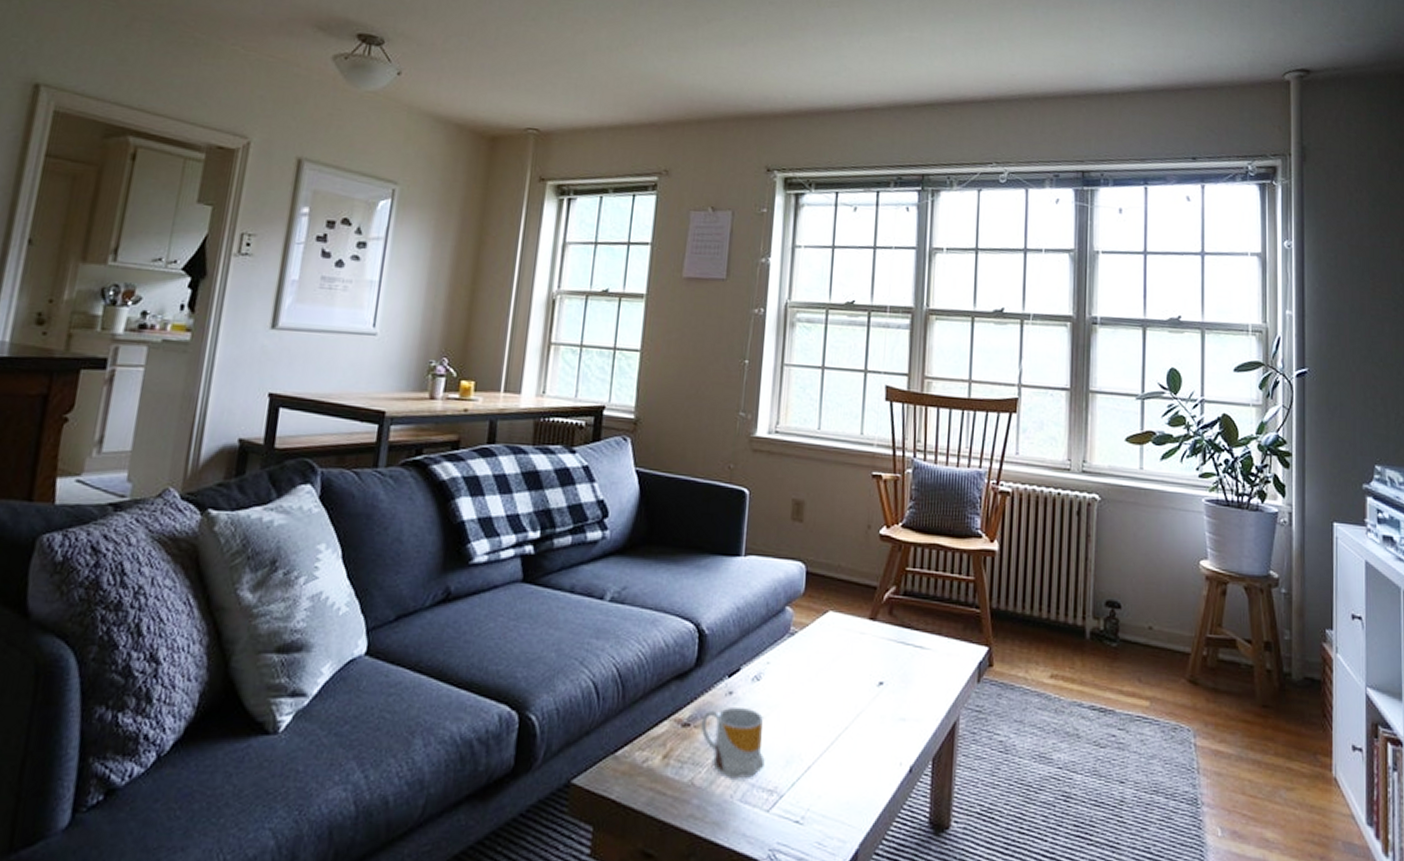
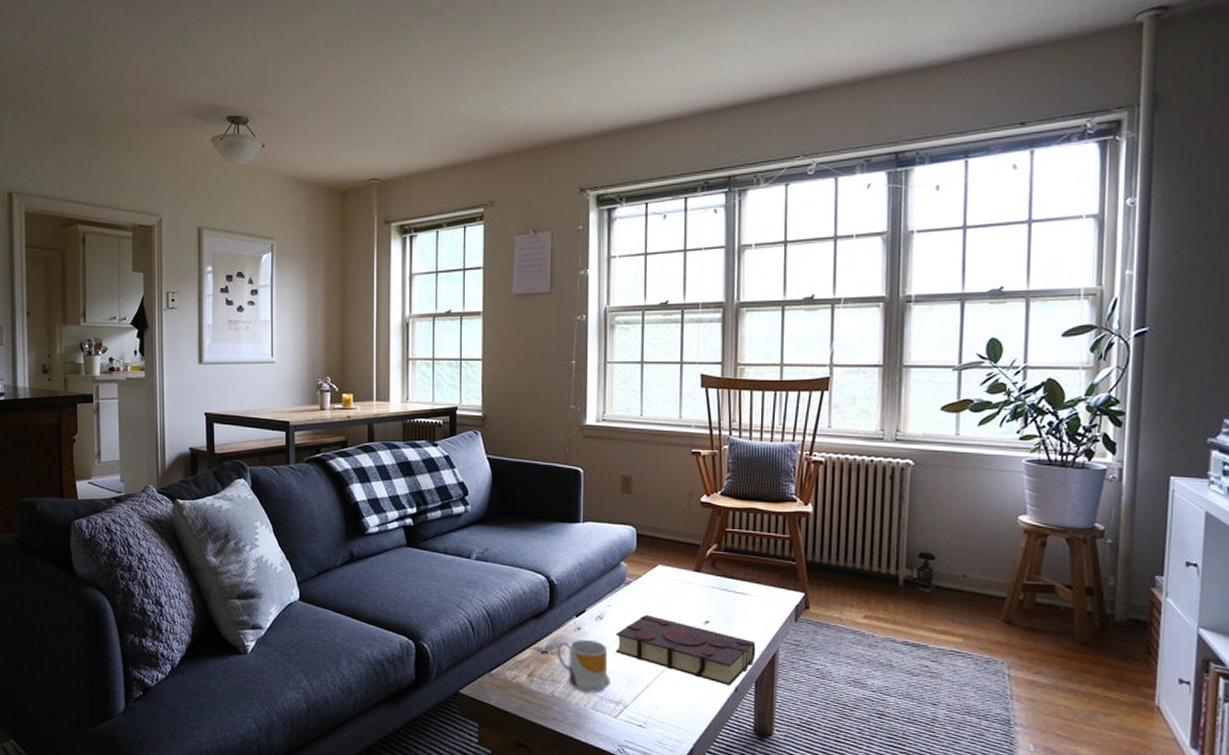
book: none [772,673,935,764] -> present [615,614,756,685]

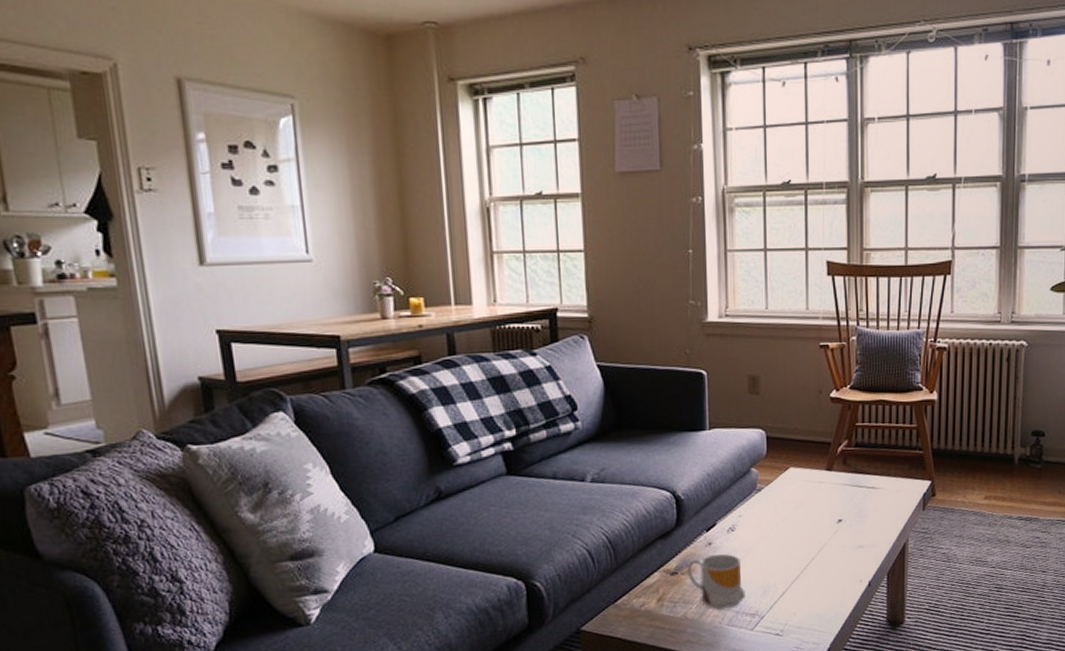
book: present [615,614,756,685] -> none [748,520,887,581]

